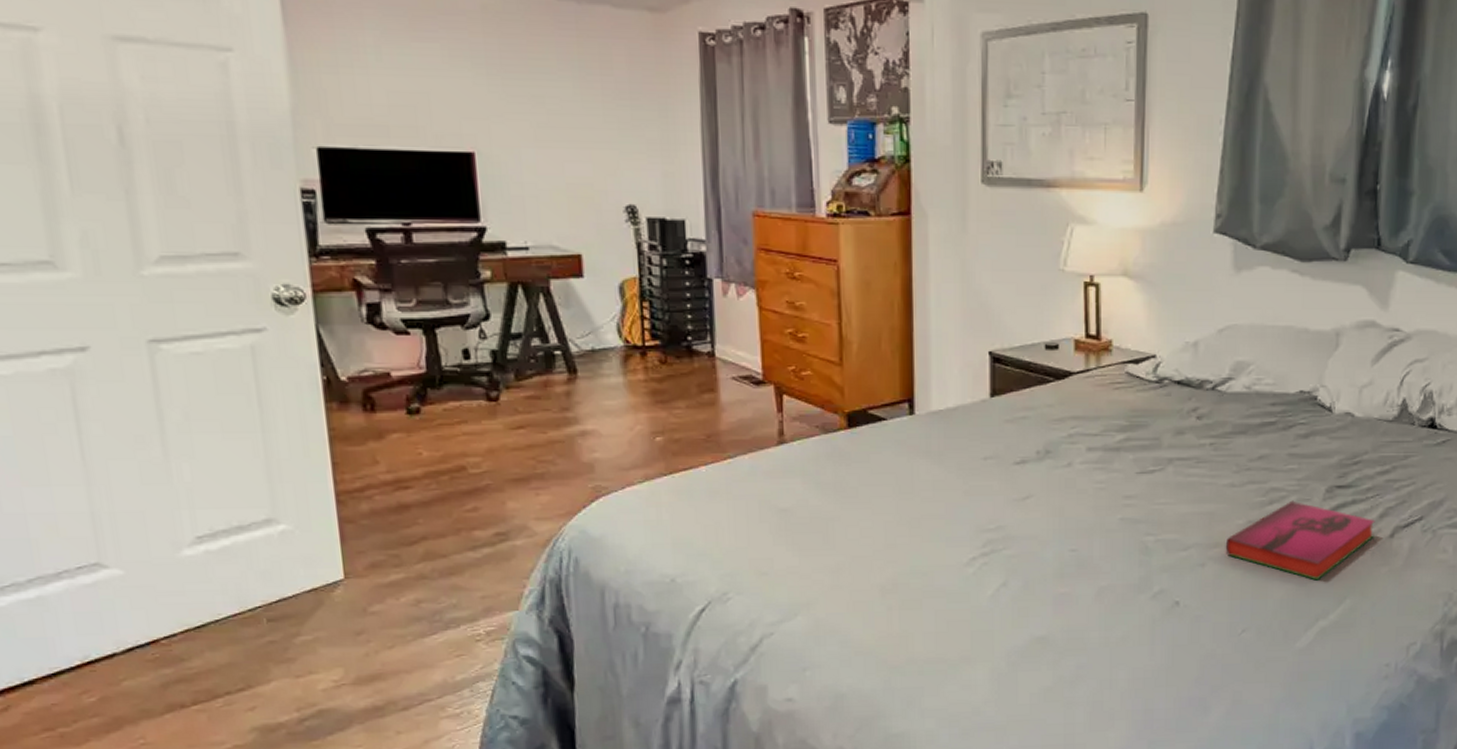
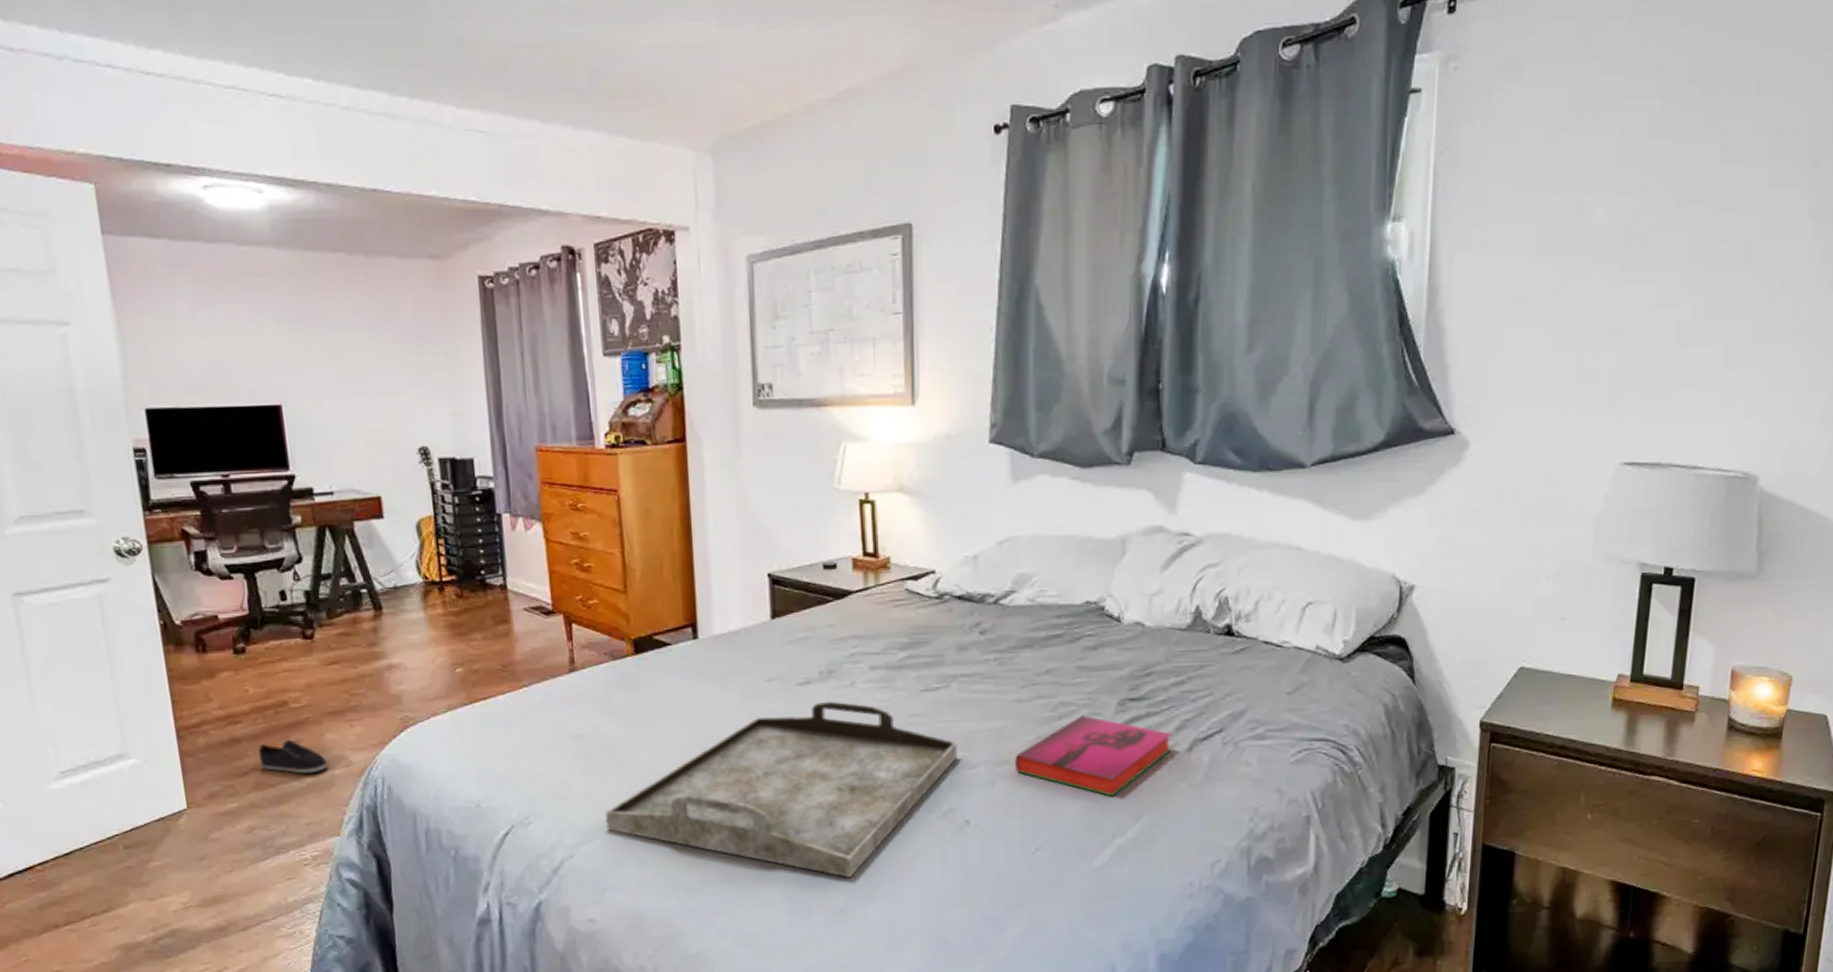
shoe: none [429,507,509,544] -> present [258,739,328,774]
serving tray: none [809,481,1170,658] -> present [605,701,957,879]

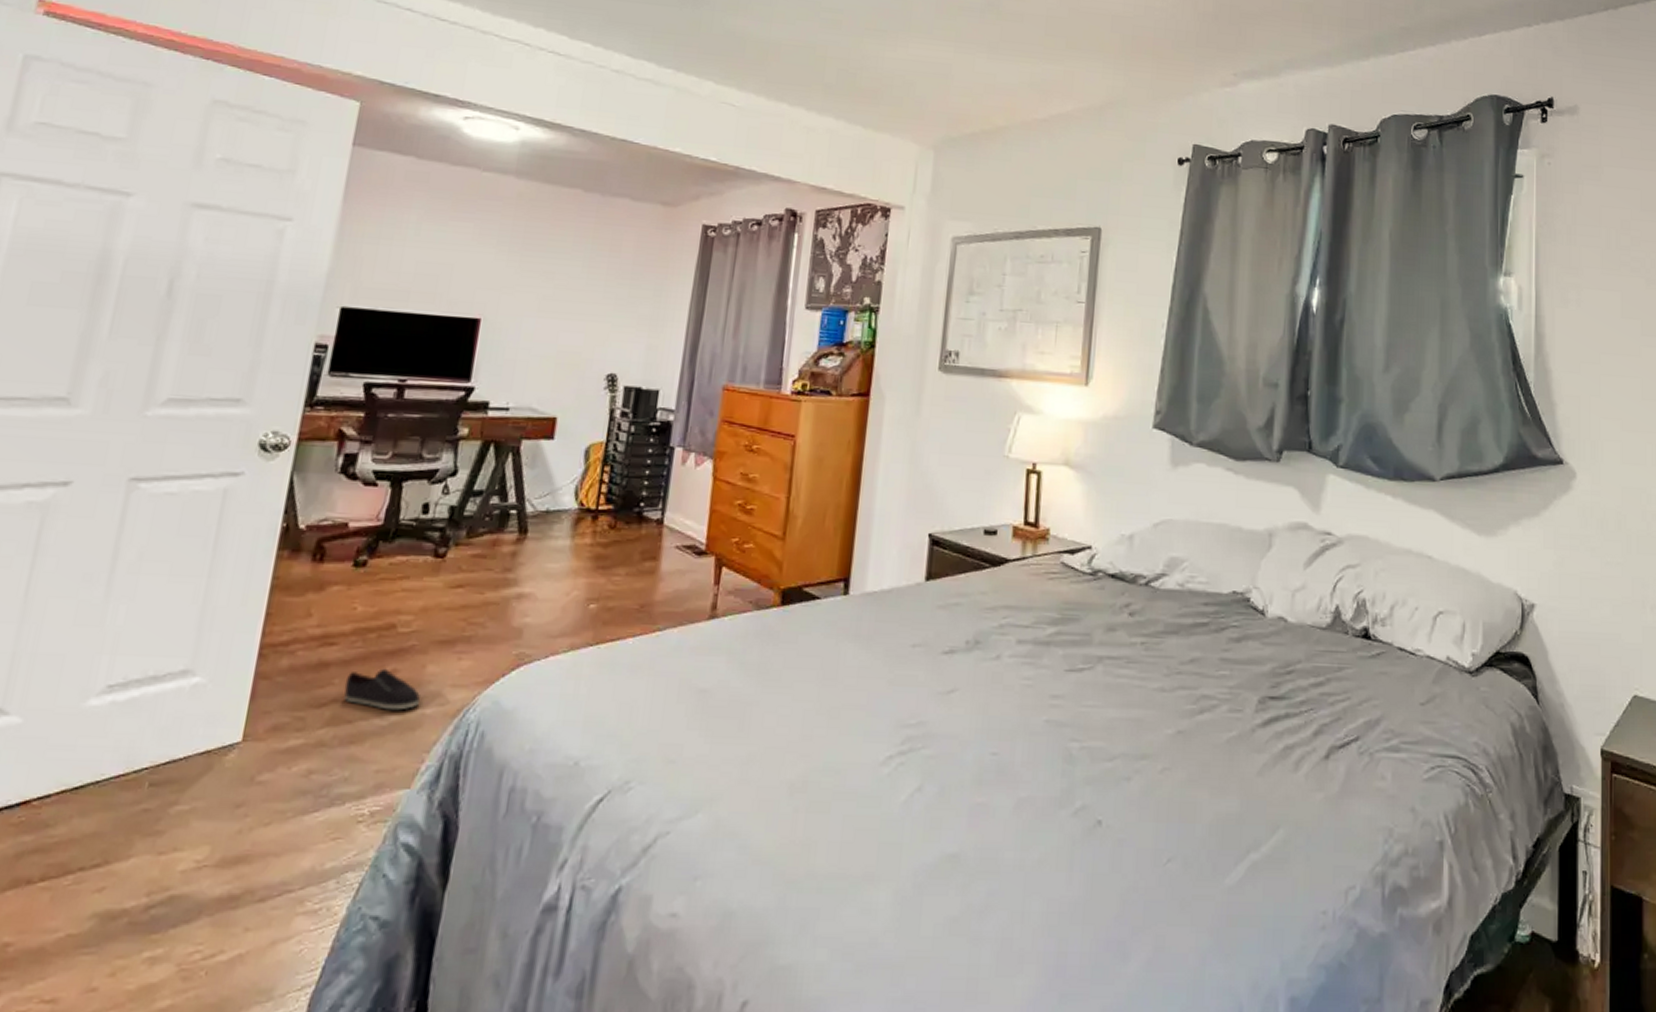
serving tray: present [605,701,957,879] -> none [713,674,1097,882]
hardback book: present [1014,715,1172,797] -> none [1152,710,1309,805]

